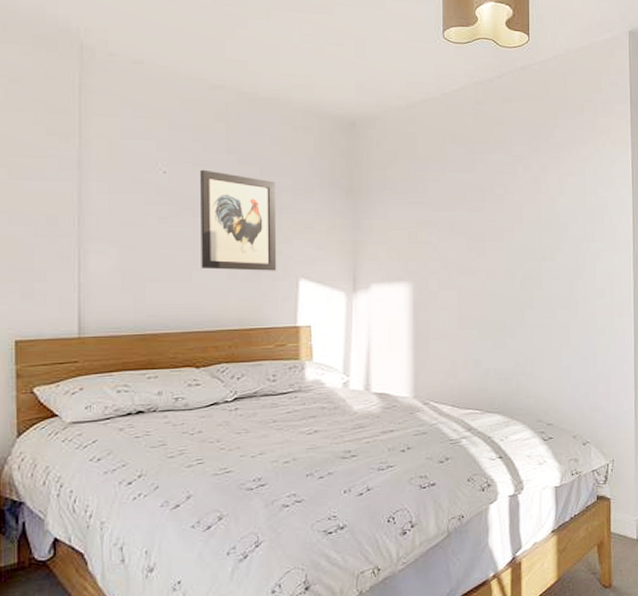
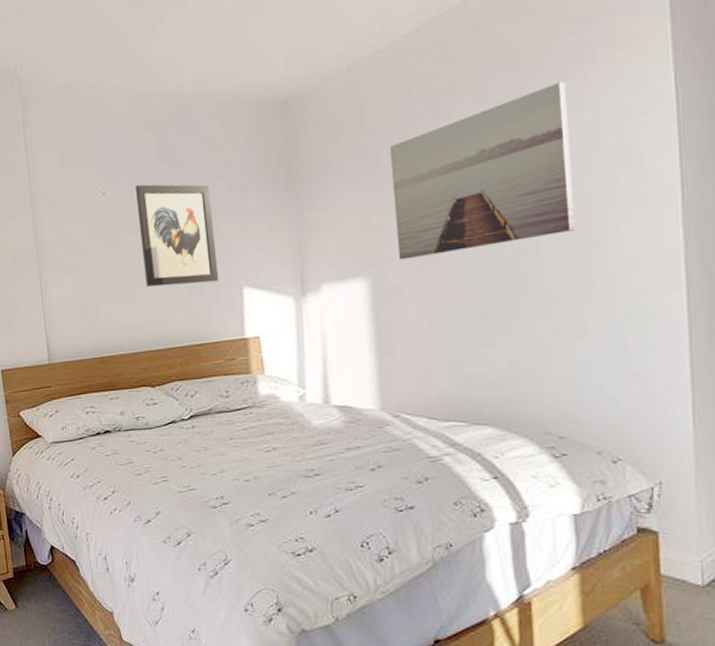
wall art: none [436,151,565,271] -> present [389,81,575,260]

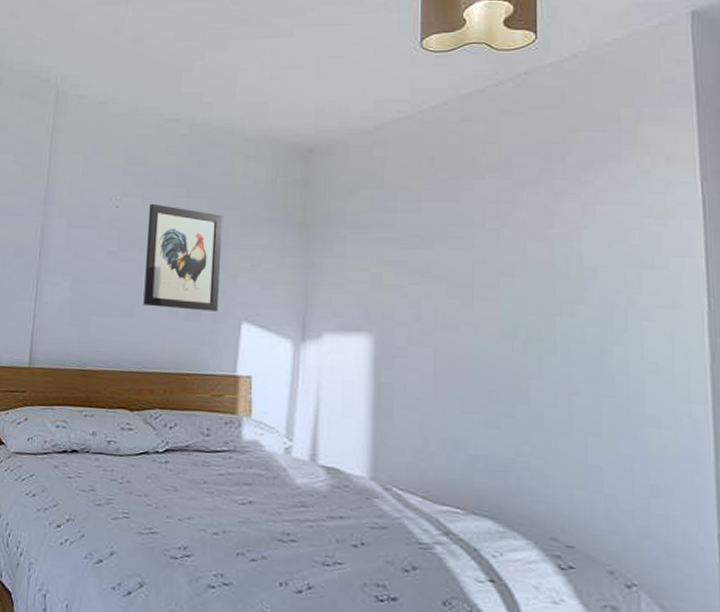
wall art: present [389,81,575,260] -> none [406,173,593,323]

